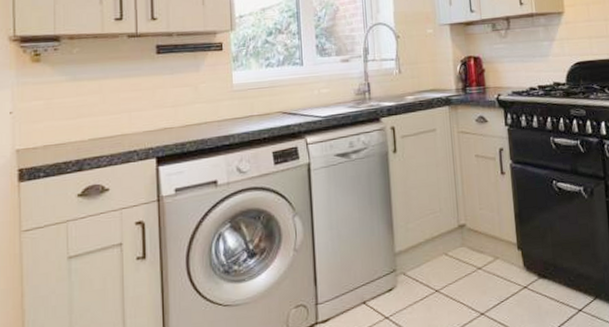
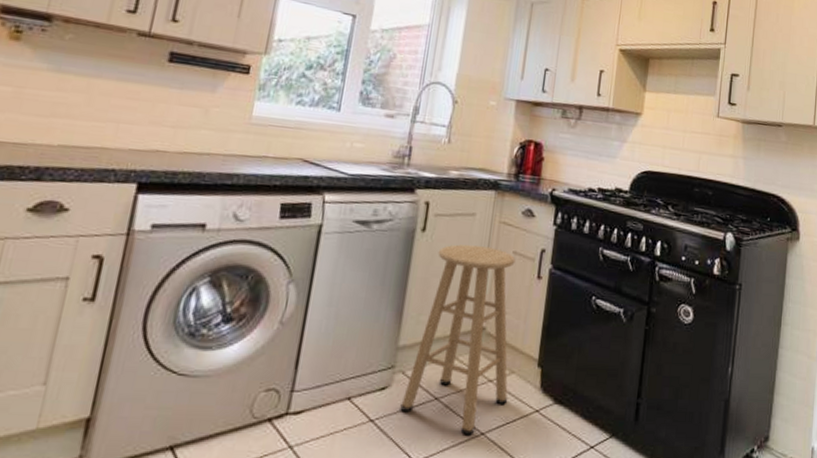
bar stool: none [408,155,498,317] -> present [400,244,516,435]

